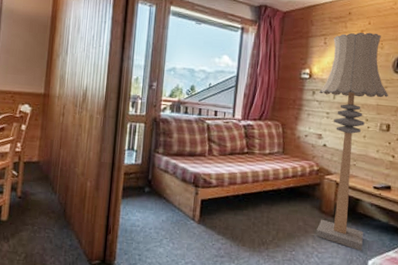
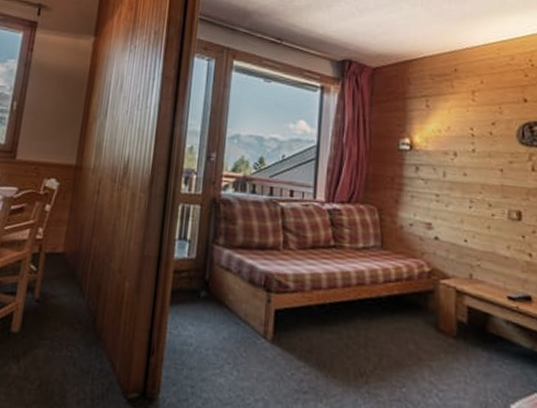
floor lamp: present [316,32,388,251] -> none [424,93,515,390]

